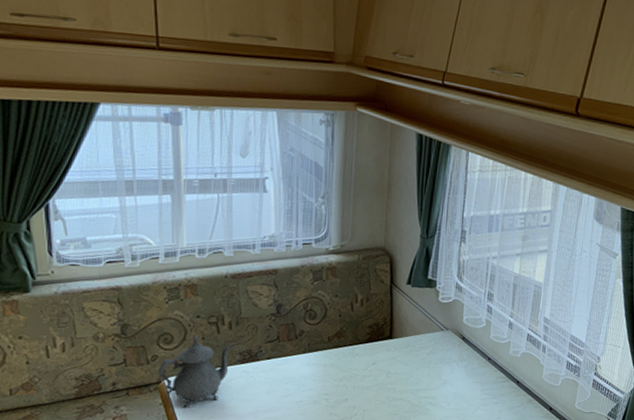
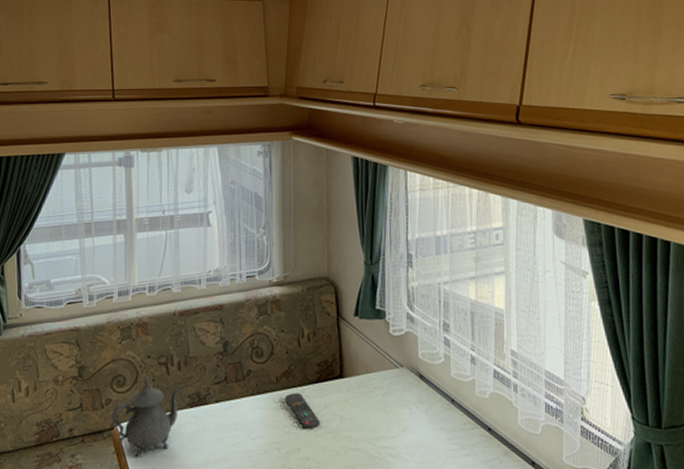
remote control: none [336,351,368,384] -> present [285,393,320,430]

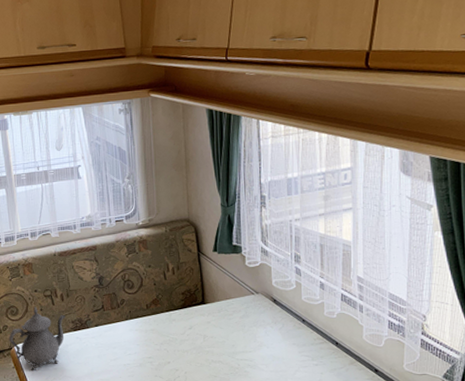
remote control: present [285,393,320,430] -> none [155,317,186,347]

